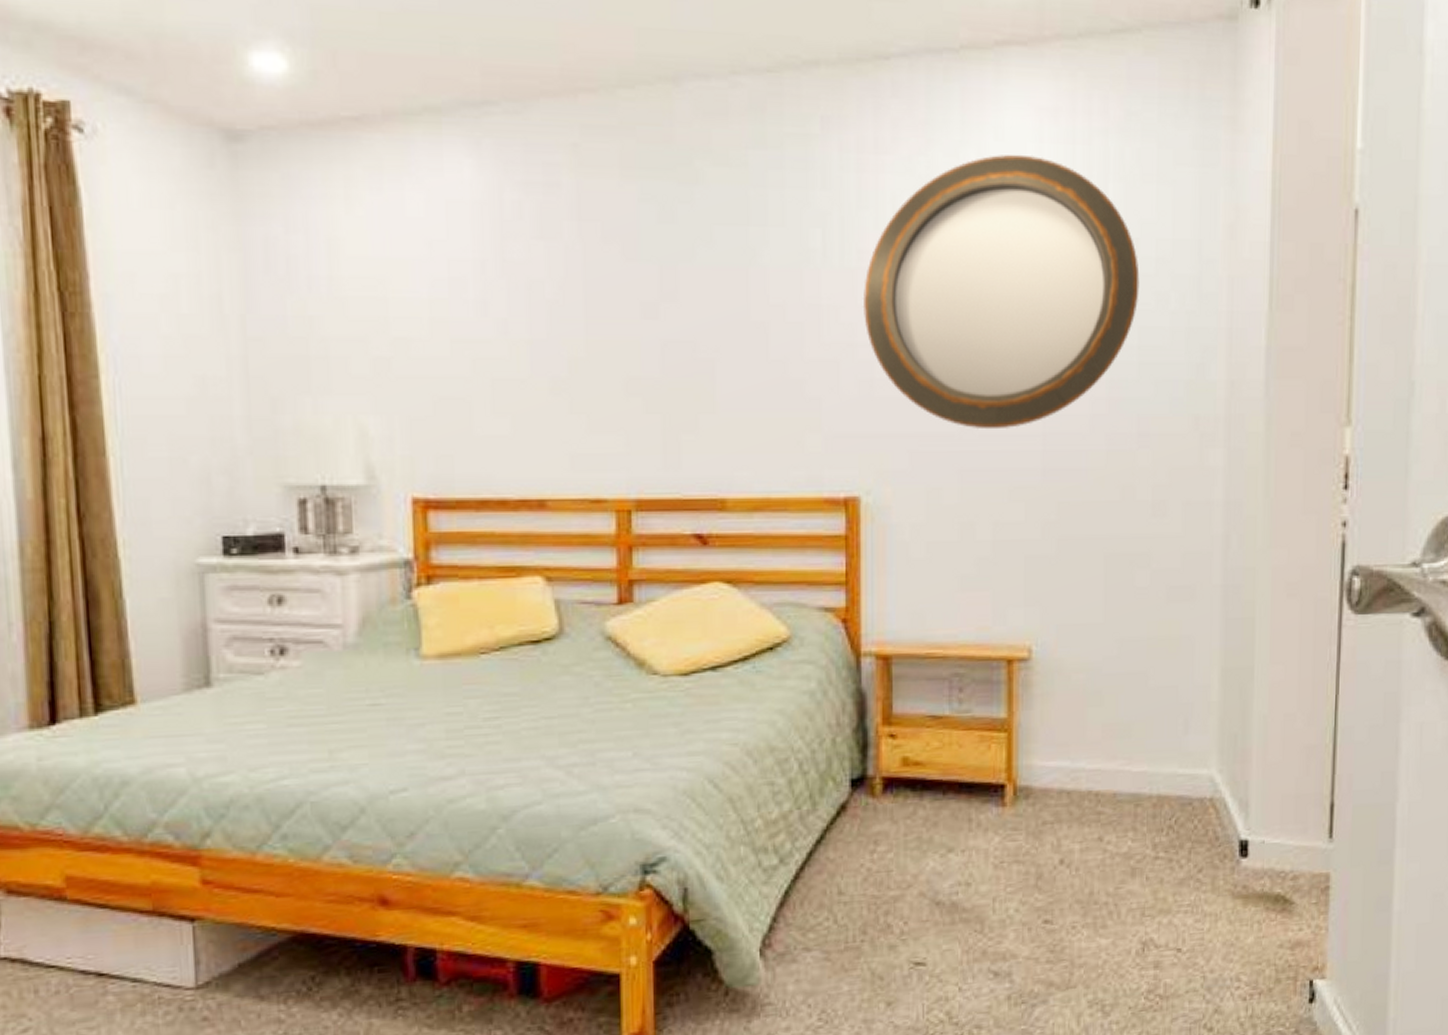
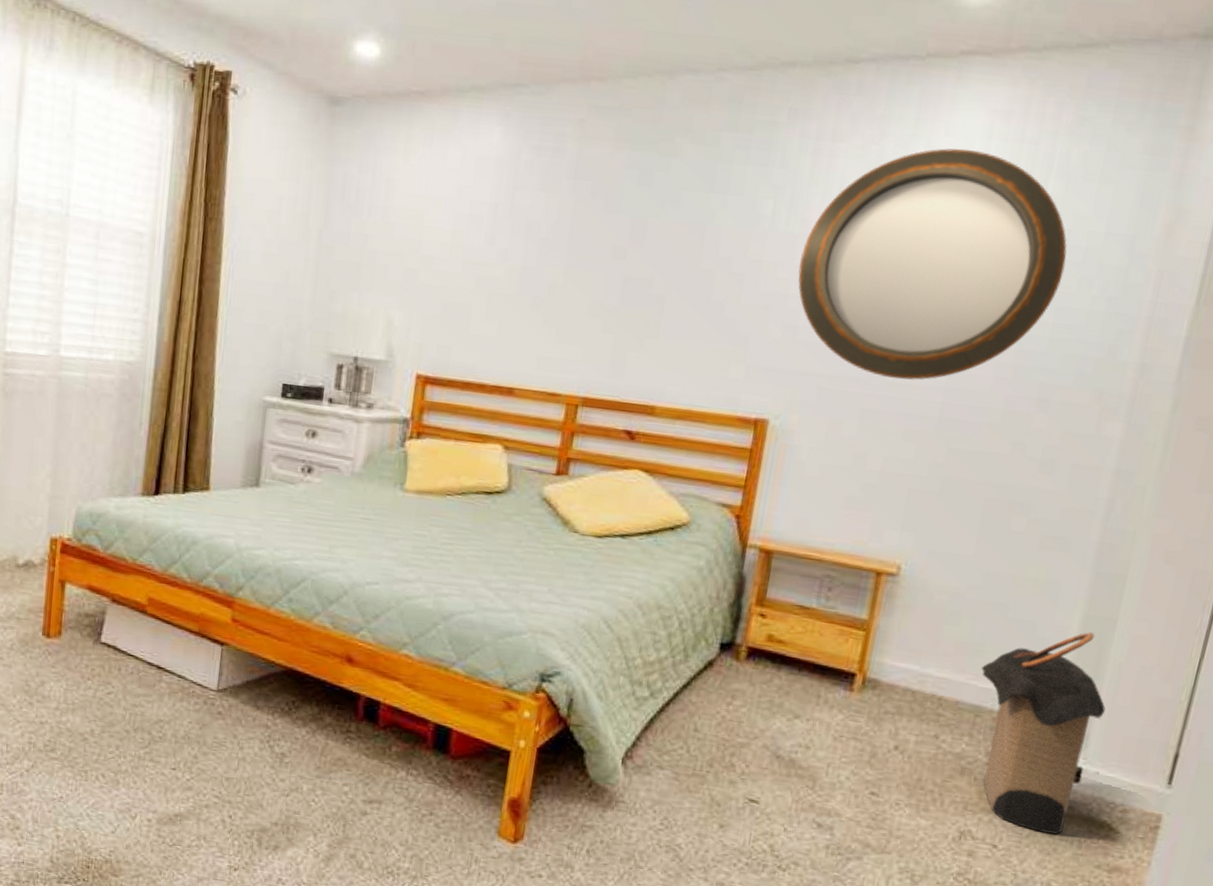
laundry hamper: none [1133,687,1259,923] -> present [981,632,1106,835]

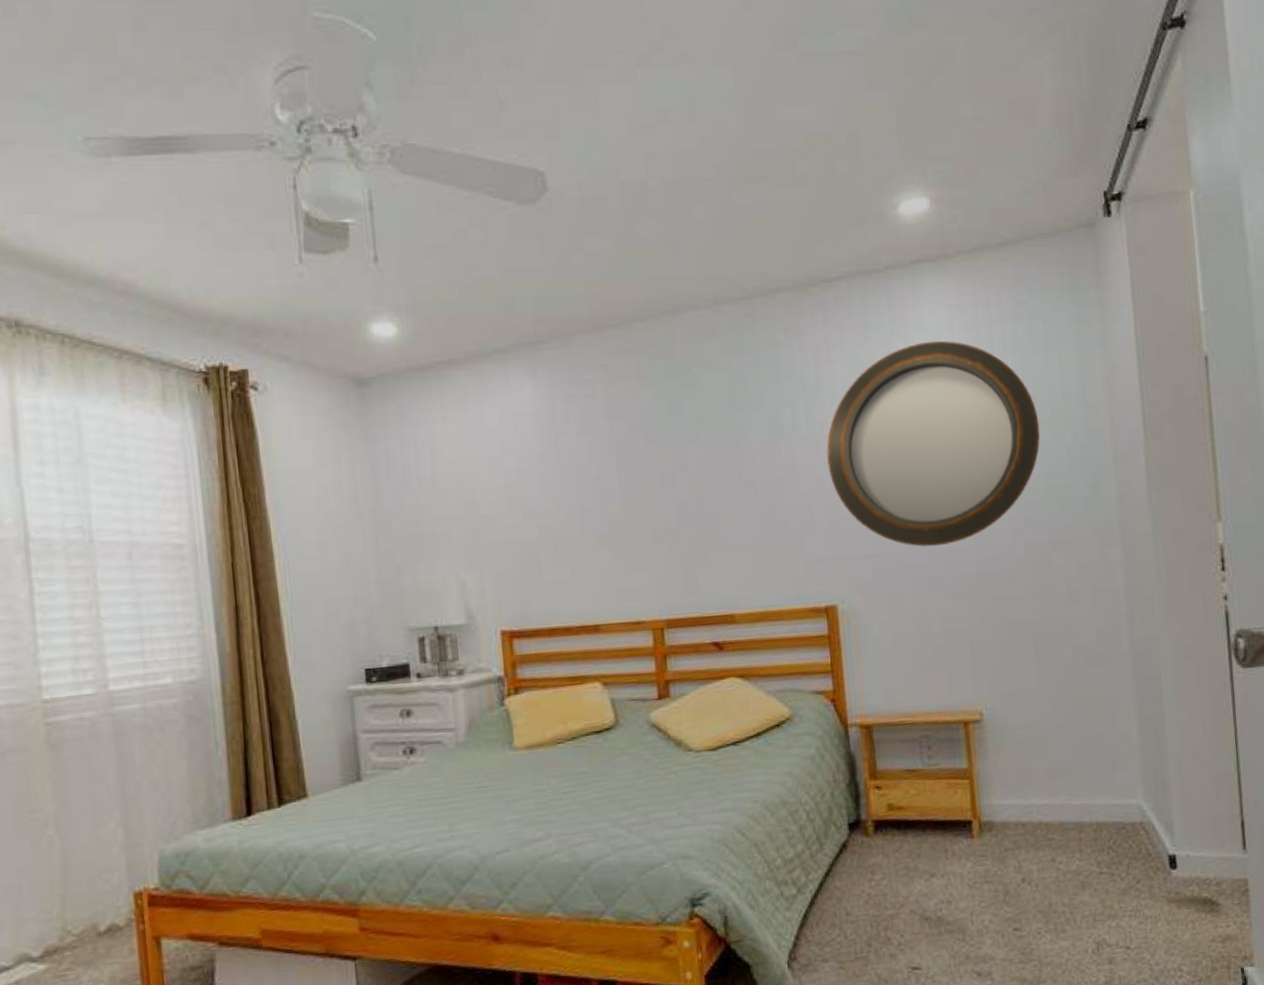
laundry hamper: present [981,632,1106,835] -> none [1072,732,1178,924]

